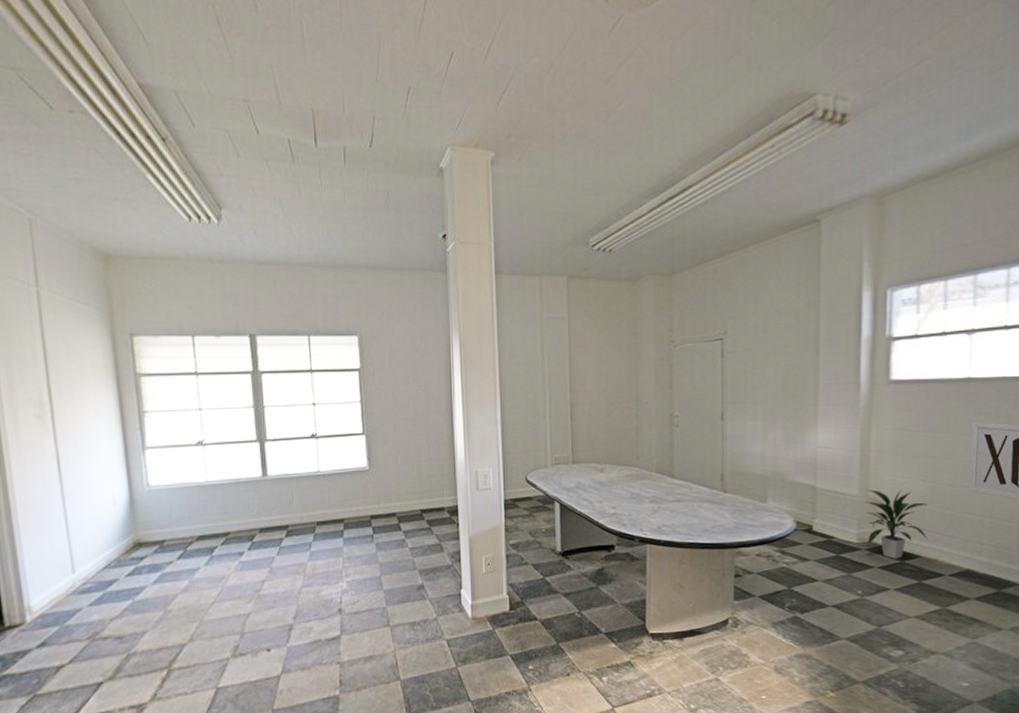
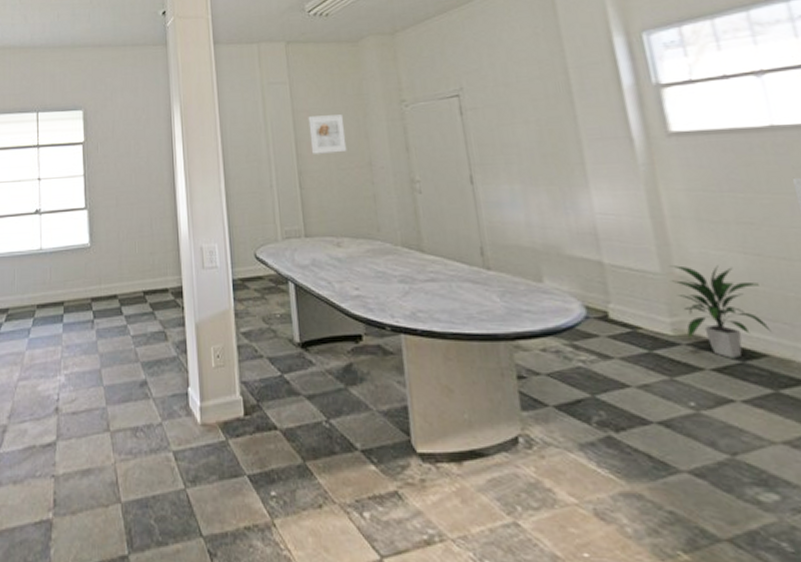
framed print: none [584,352,617,389] -> present [308,114,347,154]

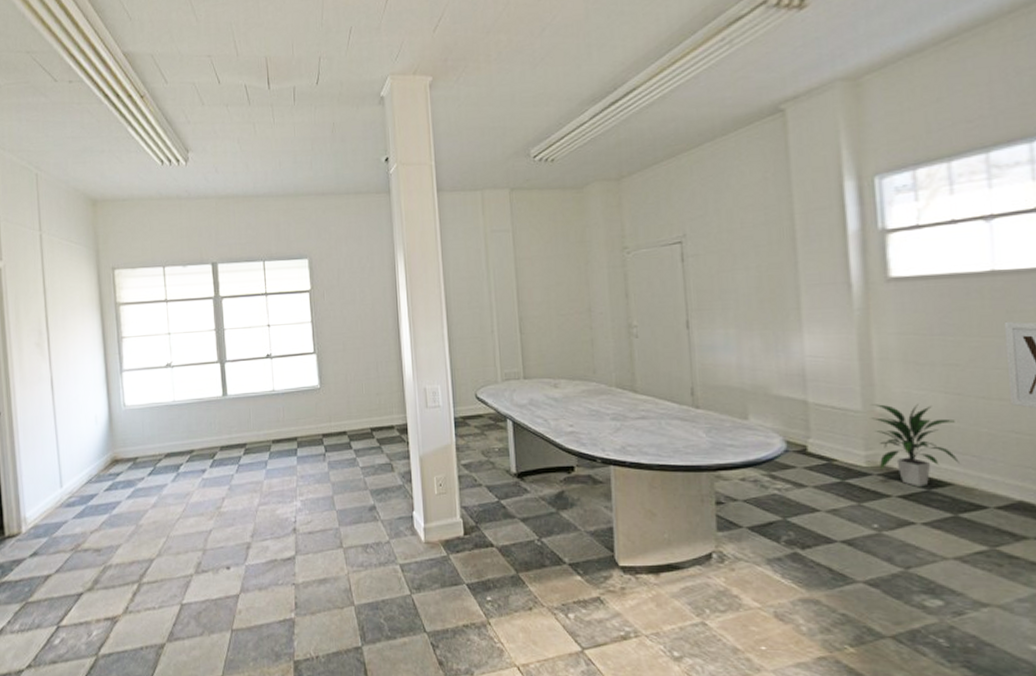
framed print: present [308,114,347,154] -> none [530,262,567,301]

